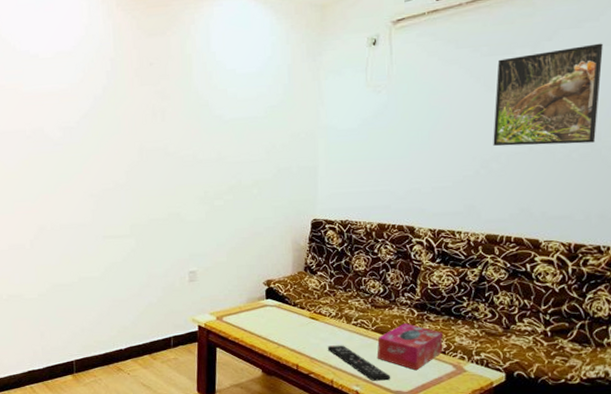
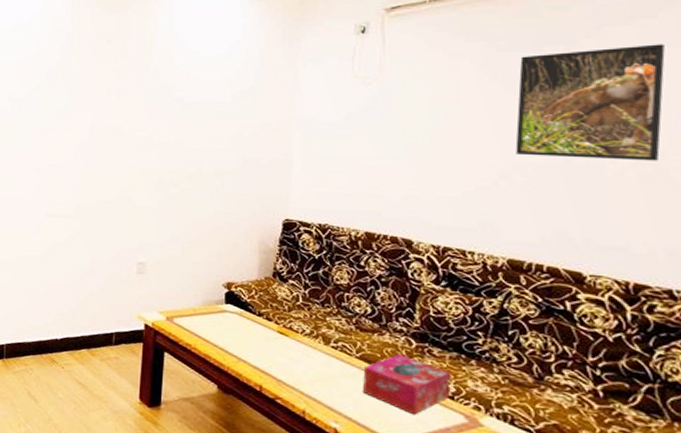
remote control: present [327,345,391,381] -> none [298,368,381,422]

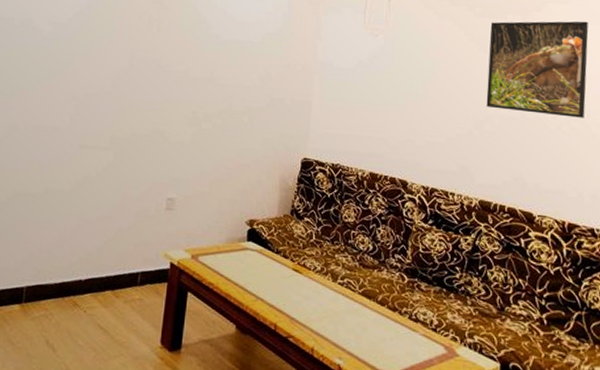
tissue box: present [362,354,451,415] -> none [363,289,434,348]

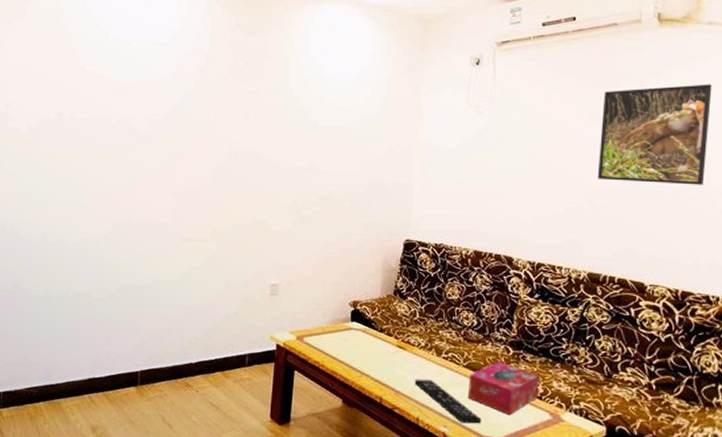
remote control: none [309,305,377,357] -> present [414,379,482,424]
tissue box: none [363,289,434,348] -> present [467,361,539,416]

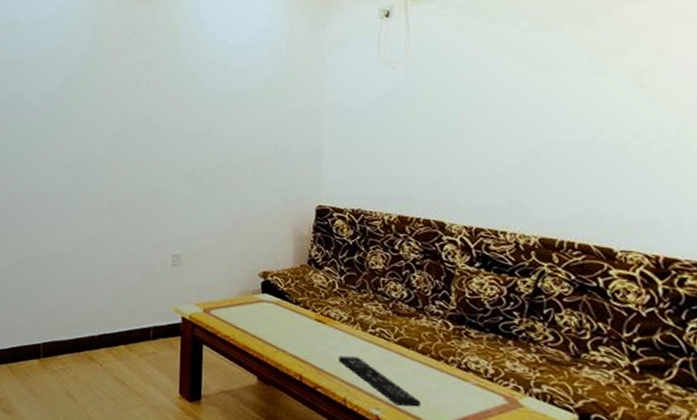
tissue box: present [467,361,539,416] -> none [402,337,489,399]
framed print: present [597,84,712,185] -> none [541,19,683,135]

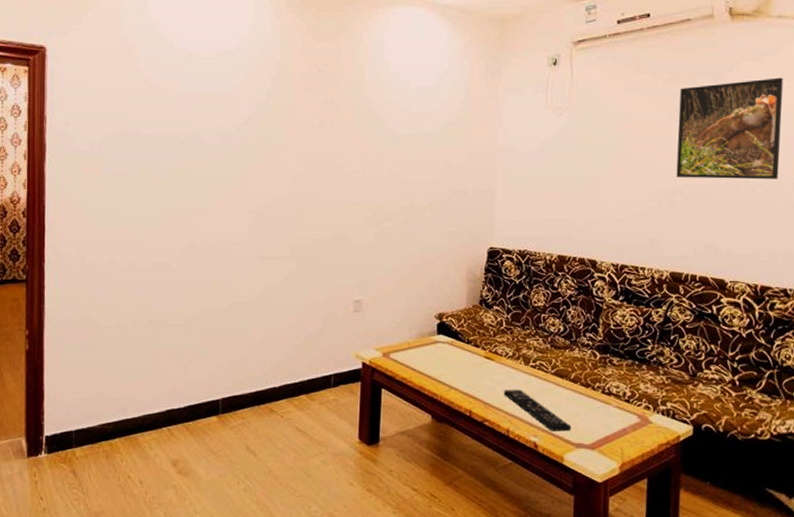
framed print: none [541,19,683,135] -> present [676,77,783,180]

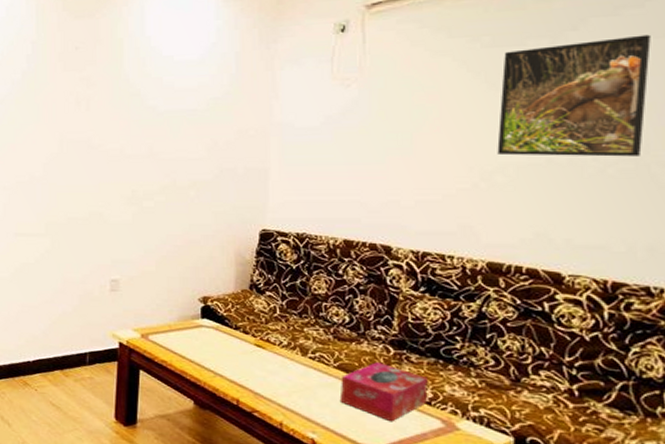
remote control: present [503,389,572,431] -> none [276,380,358,431]
tissue box: none [556,367,627,421] -> present [339,362,428,422]

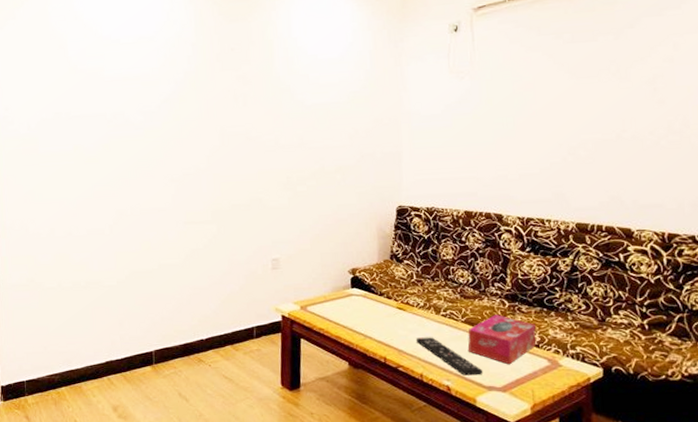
remote control: none [276,380,358,431] -> present [416,337,483,376]
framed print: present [497,34,651,157] -> none [579,31,687,133]

